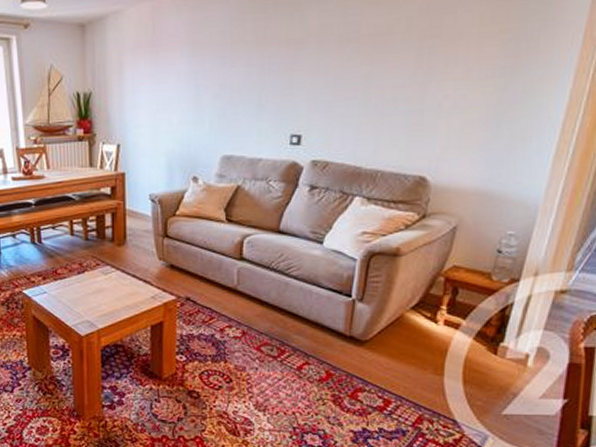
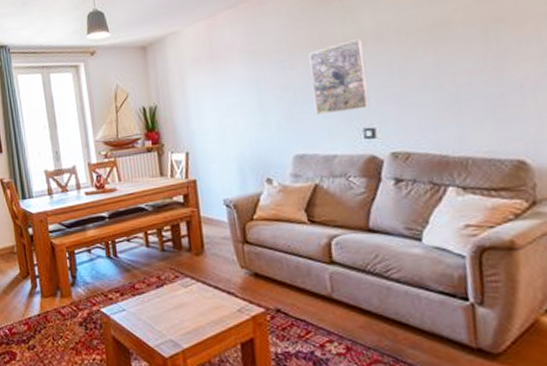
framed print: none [249,41,306,117] -> present [308,39,371,115]

